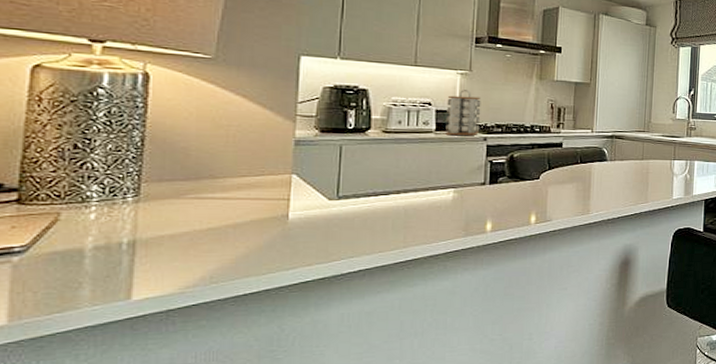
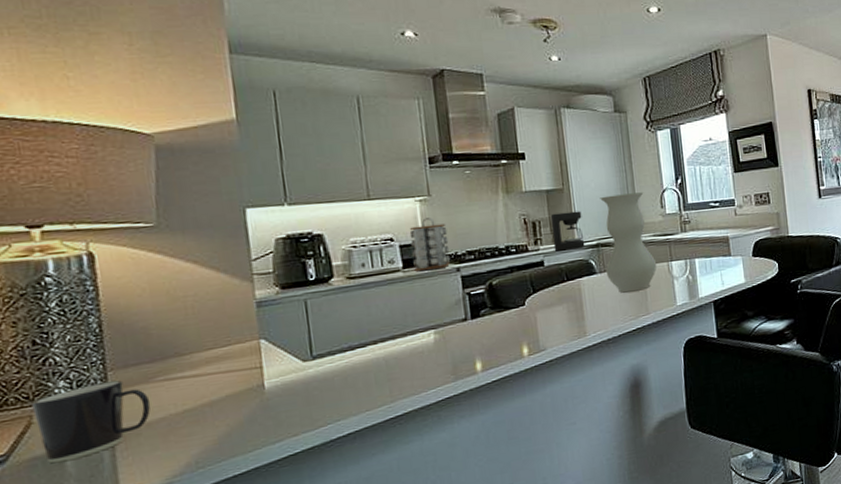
mug: none [61,192,178,260] -> present [31,380,151,464]
coffee maker: none [573,103,603,137] -> present [550,211,585,252]
vase: none [615,95,661,181] -> present [600,192,658,293]

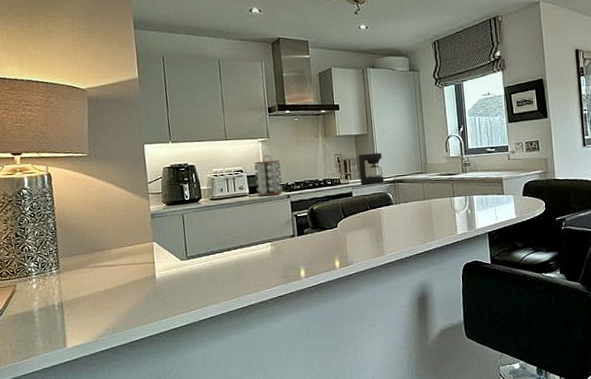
mug: present [31,380,151,464] -> none [15,265,85,320]
vase: present [600,192,658,293] -> none [397,138,442,222]

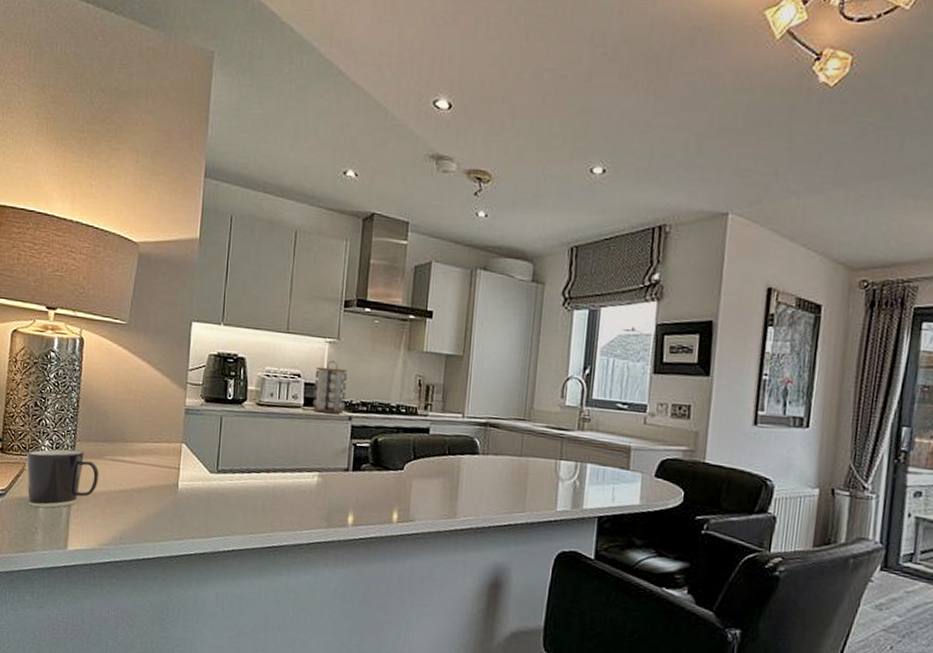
mug: none [15,265,85,320] -> present [26,449,99,508]
coffee maker: present [358,152,385,185] -> none [442,380,477,424]

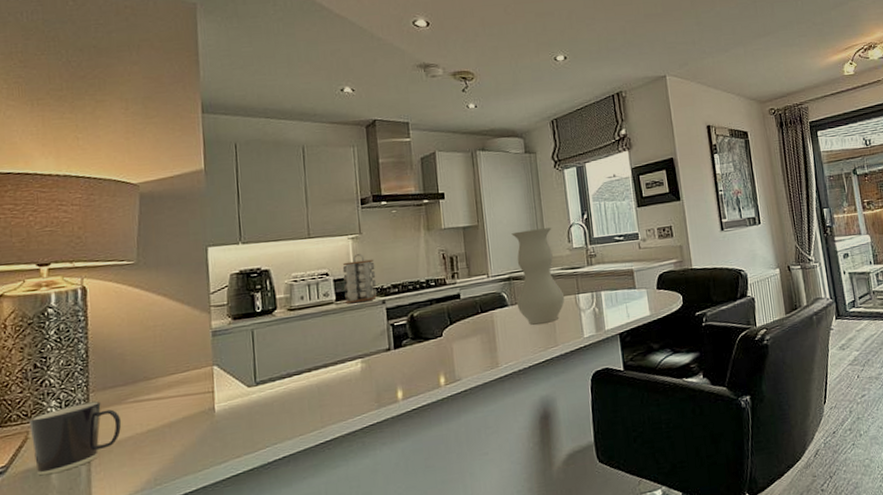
vase: none [488,372,546,485] -> present [511,227,565,325]

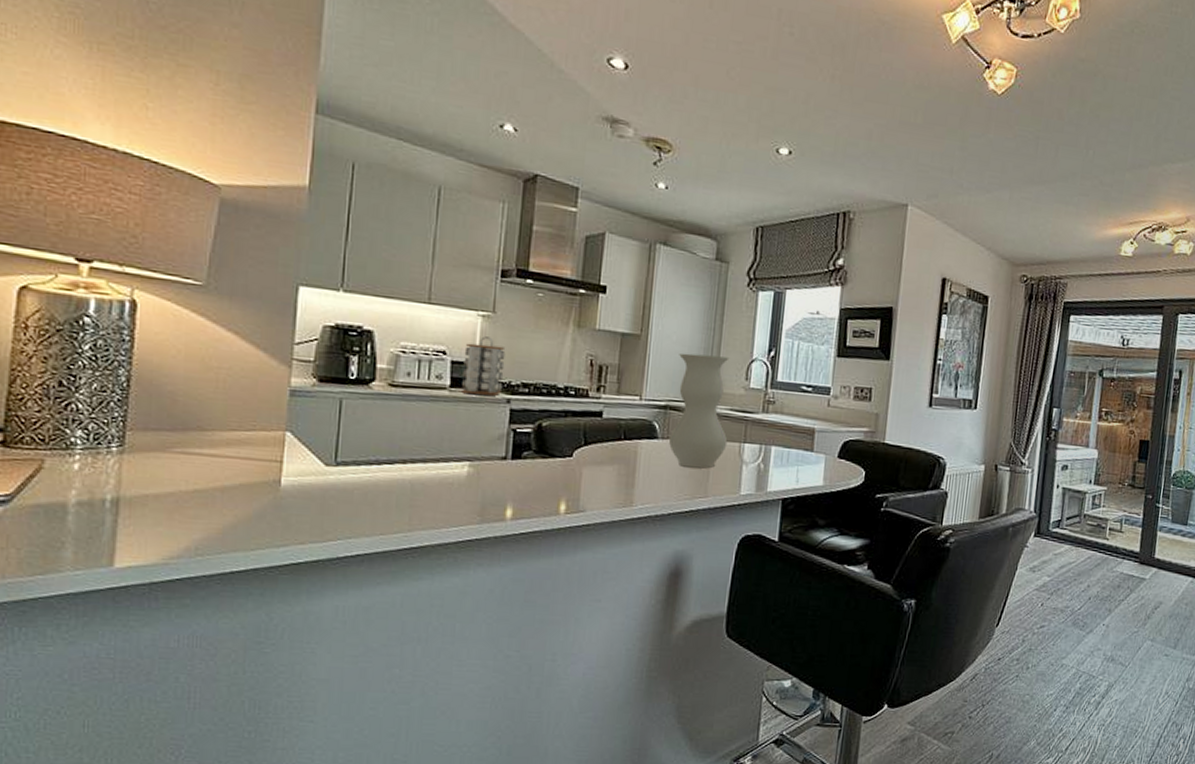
mug: present [29,401,122,476] -> none [45,440,163,517]

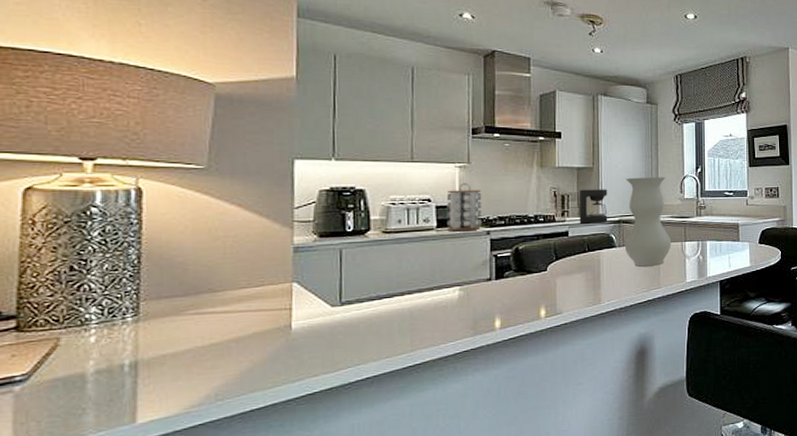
coffee maker: none [617,360,656,407] -> present [578,189,608,224]

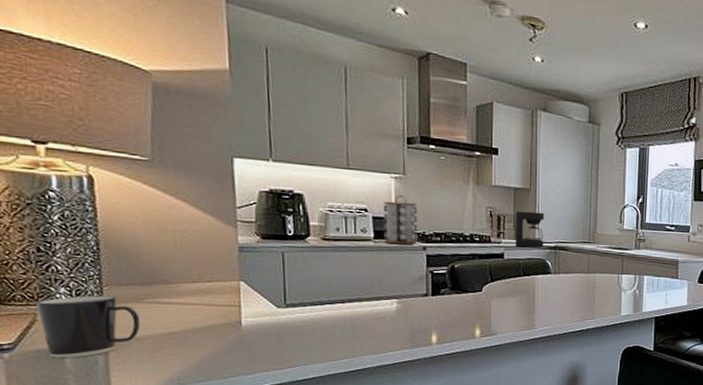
mug: none [60,311,179,386] -> present [36,295,141,359]
vase: present [624,177,672,267] -> none [559,202,608,296]

